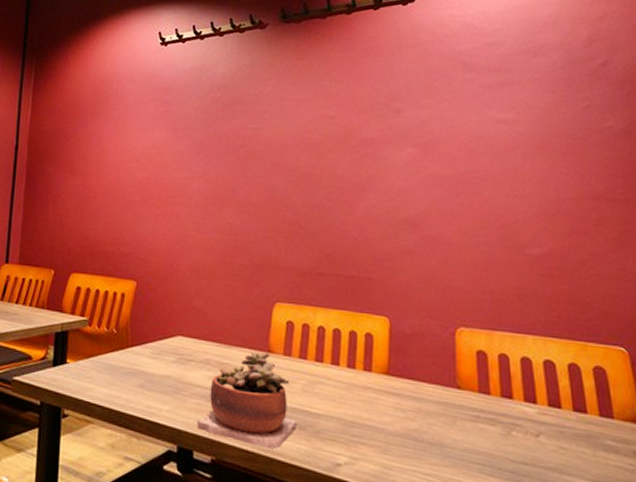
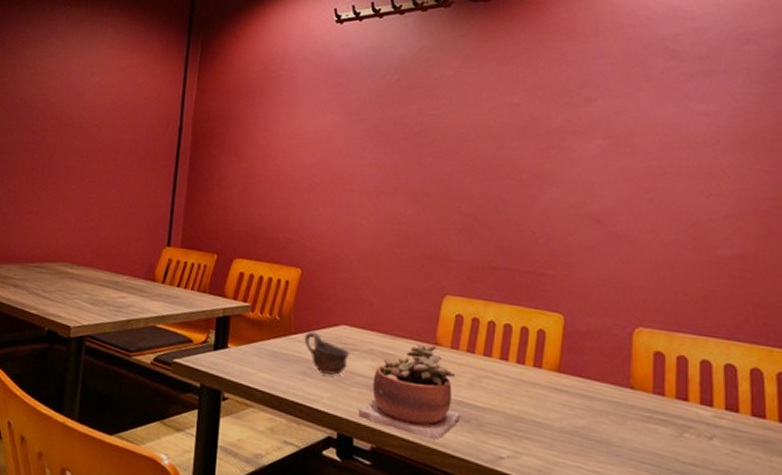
cup: none [141,343,187,388] -> present [304,331,350,376]

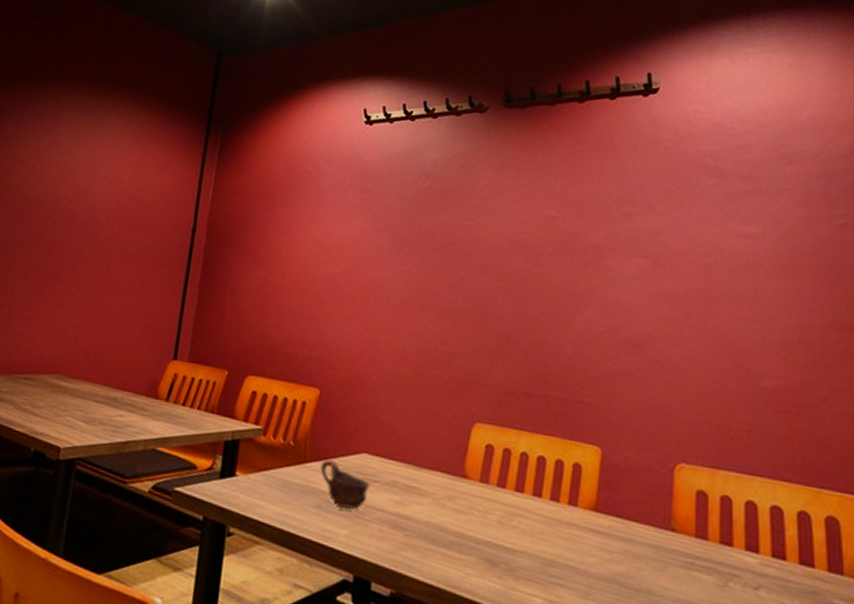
succulent plant: present [357,344,462,441] -> none [377,476,490,586]

